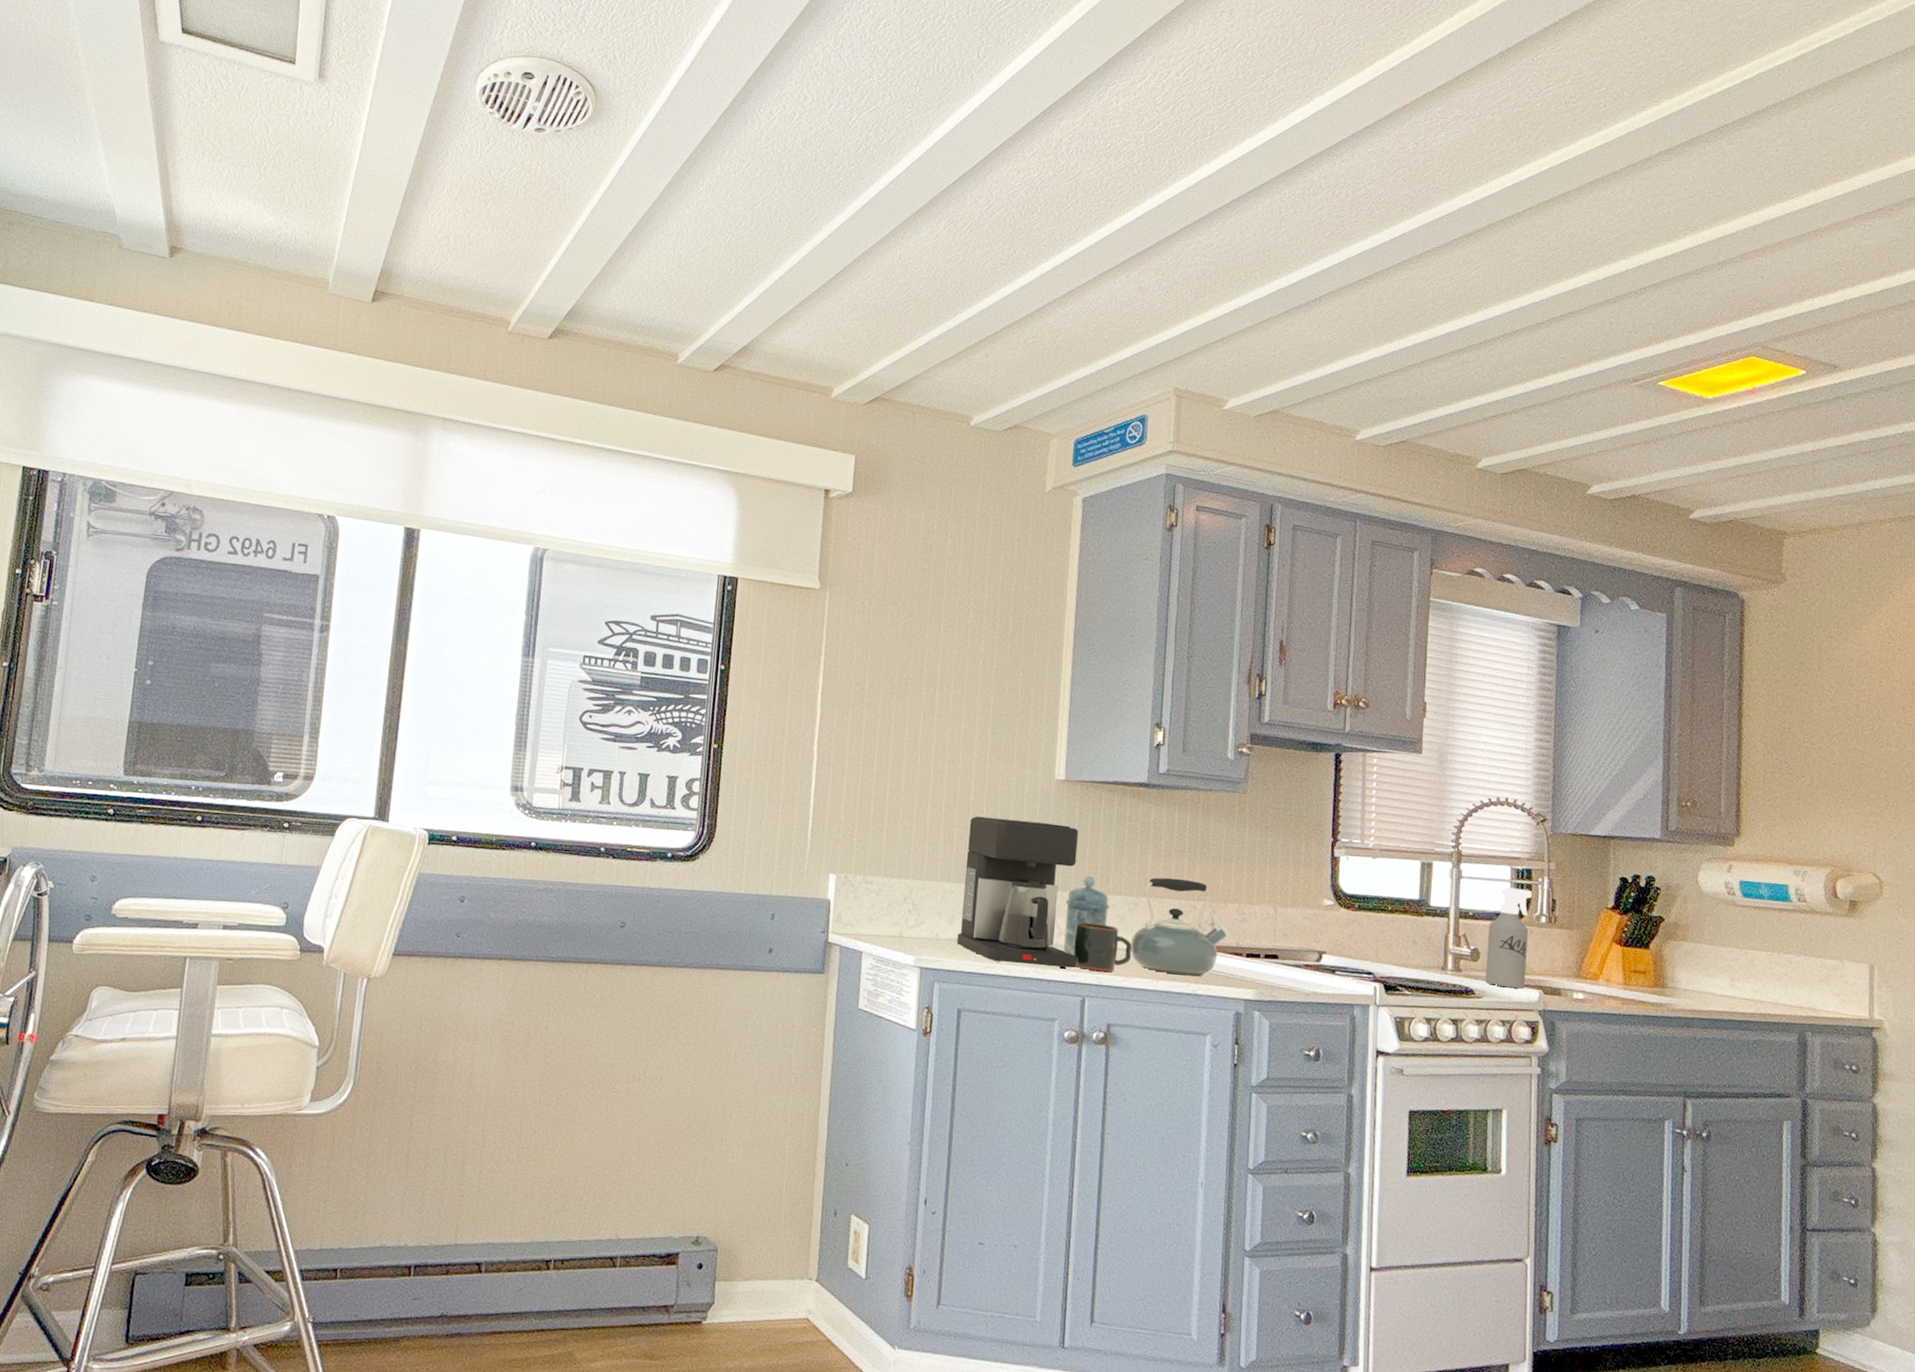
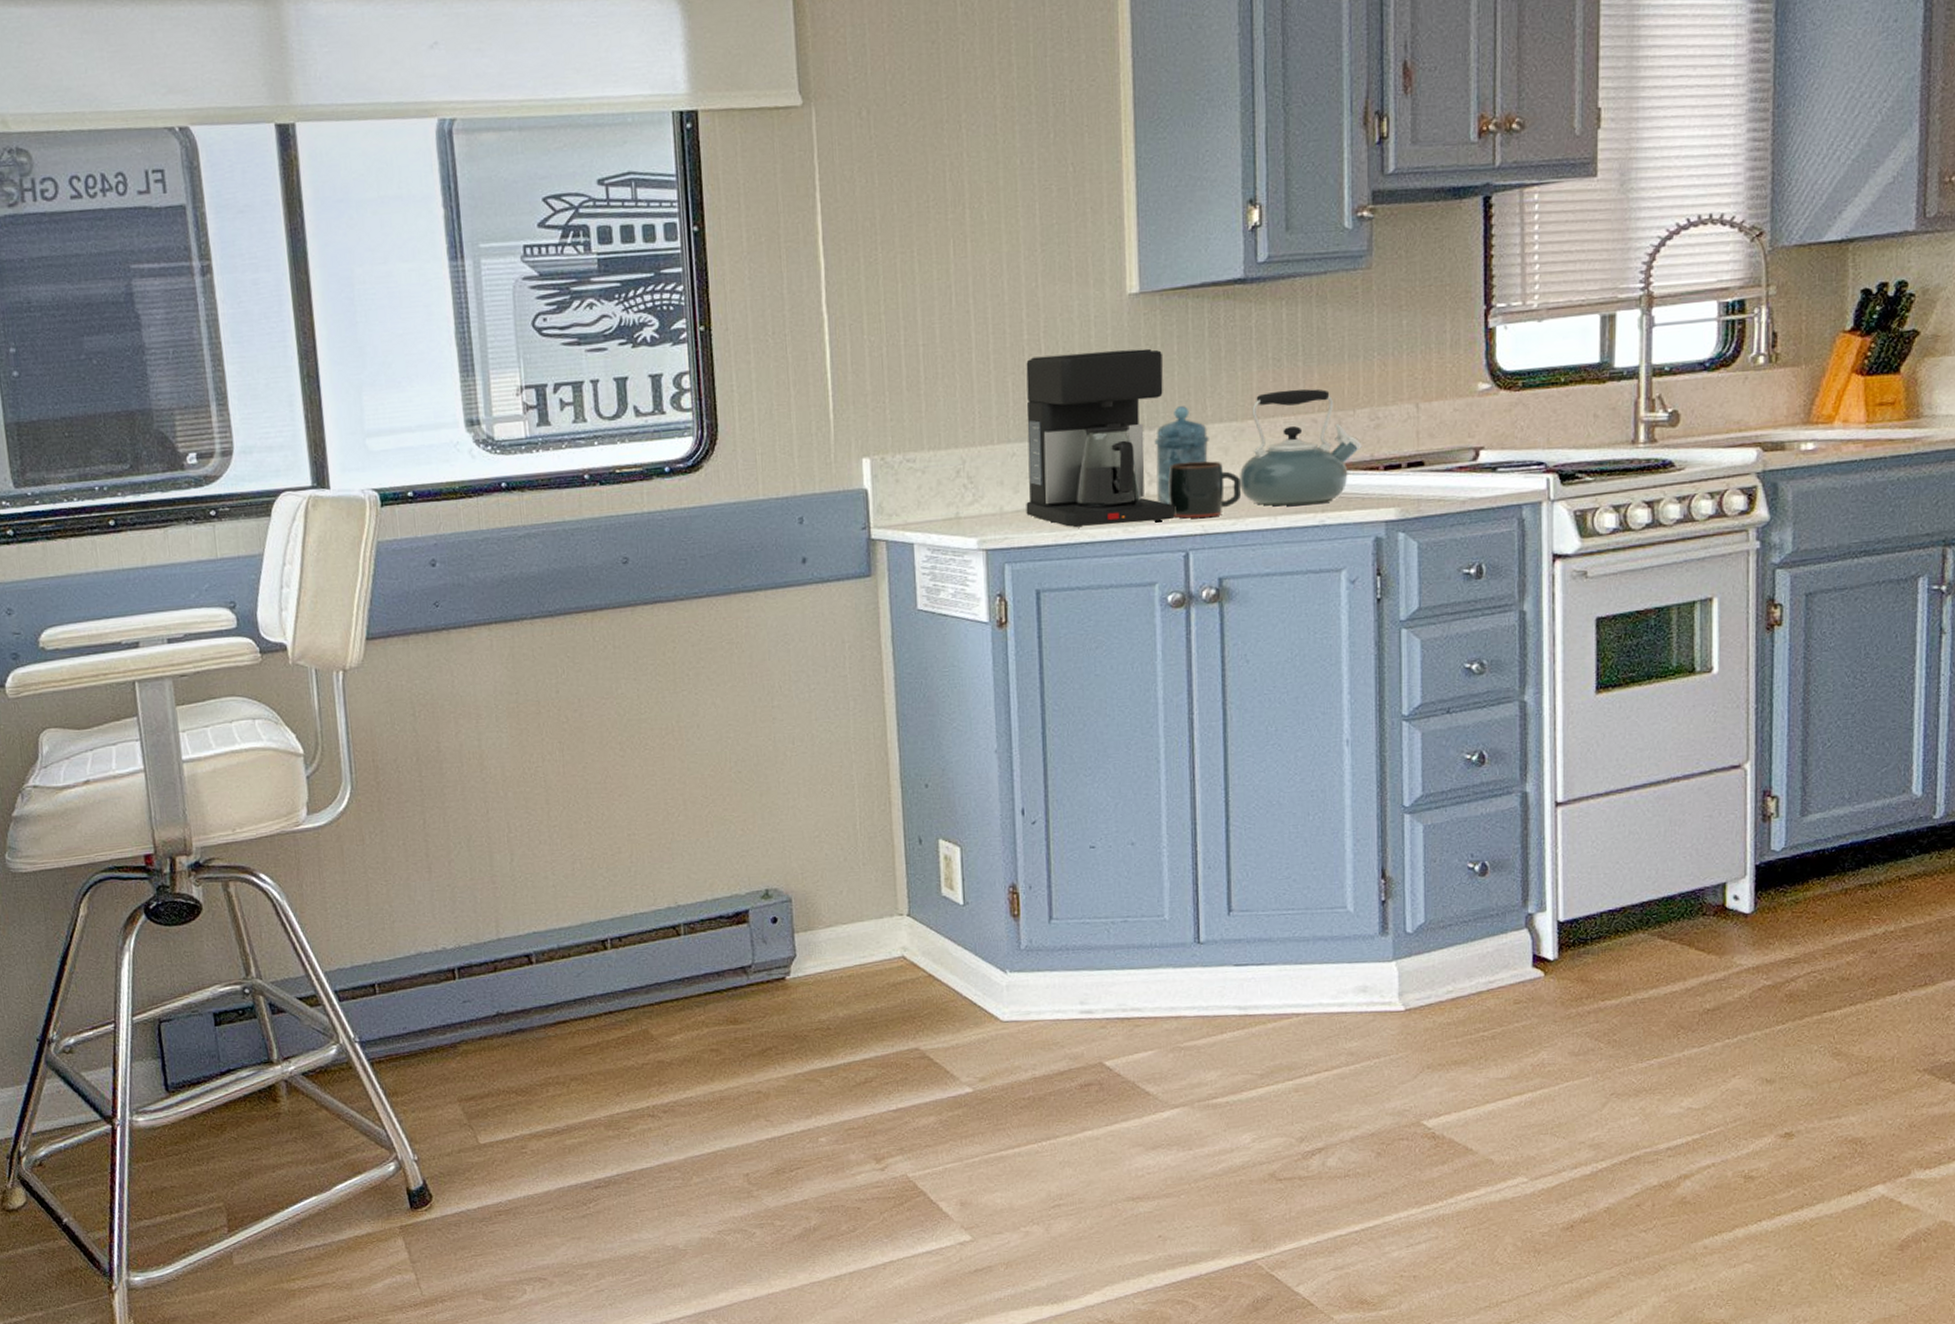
spray bottle: present [1486,887,1533,989] -> none [1688,326,1747,452]

